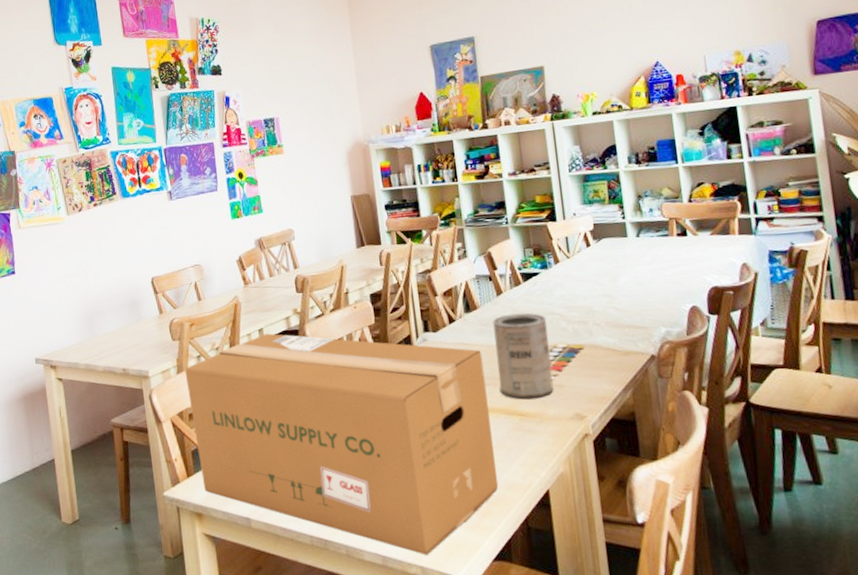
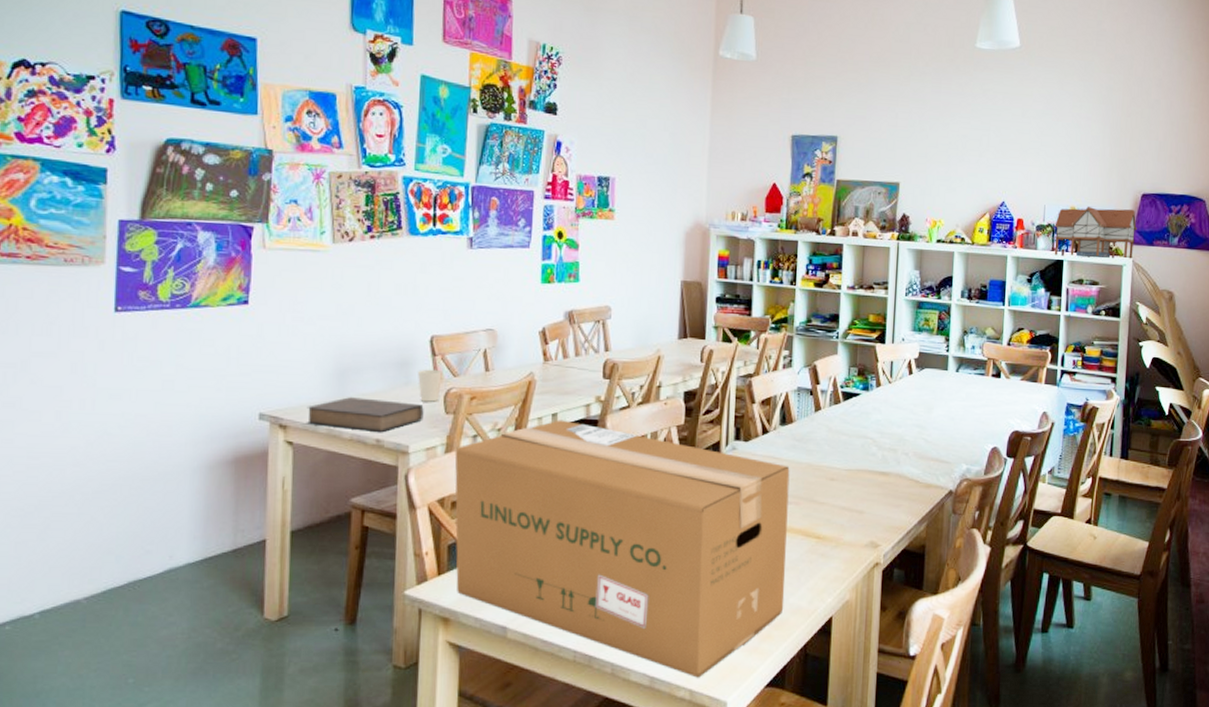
book: none [68,335,156,363] -> present [306,397,424,433]
cup: none [146,304,166,333] -> present [418,369,442,402]
paint can: present [492,313,554,399] -> none [801,432,859,522]
paint palette: present [548,343,585,379] -> none [853,468,890,504]
toy house: none [719,38,819,103] -> present [1054,207,1138,259]

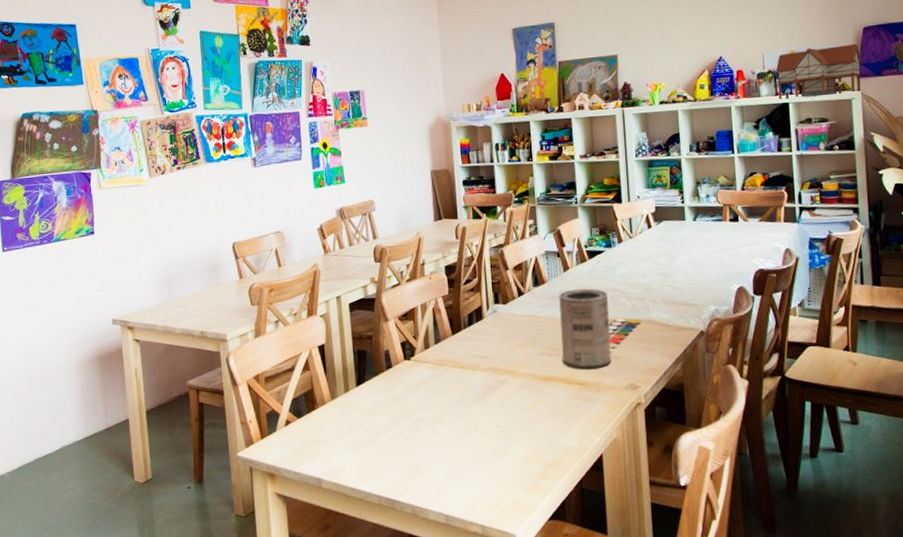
book: present [306,397,424,433] -> none [146,299,235,326]
cup: present [418,369,442,402] -> none [226,269,245,297]
box: present [454,419,790,678] -> none [262,301,557,514]
paint can: none [801,432,859,522] -> present [558,288,612,369]
paint palette: none [853,468,890,504] -> present [608,318,641,351]

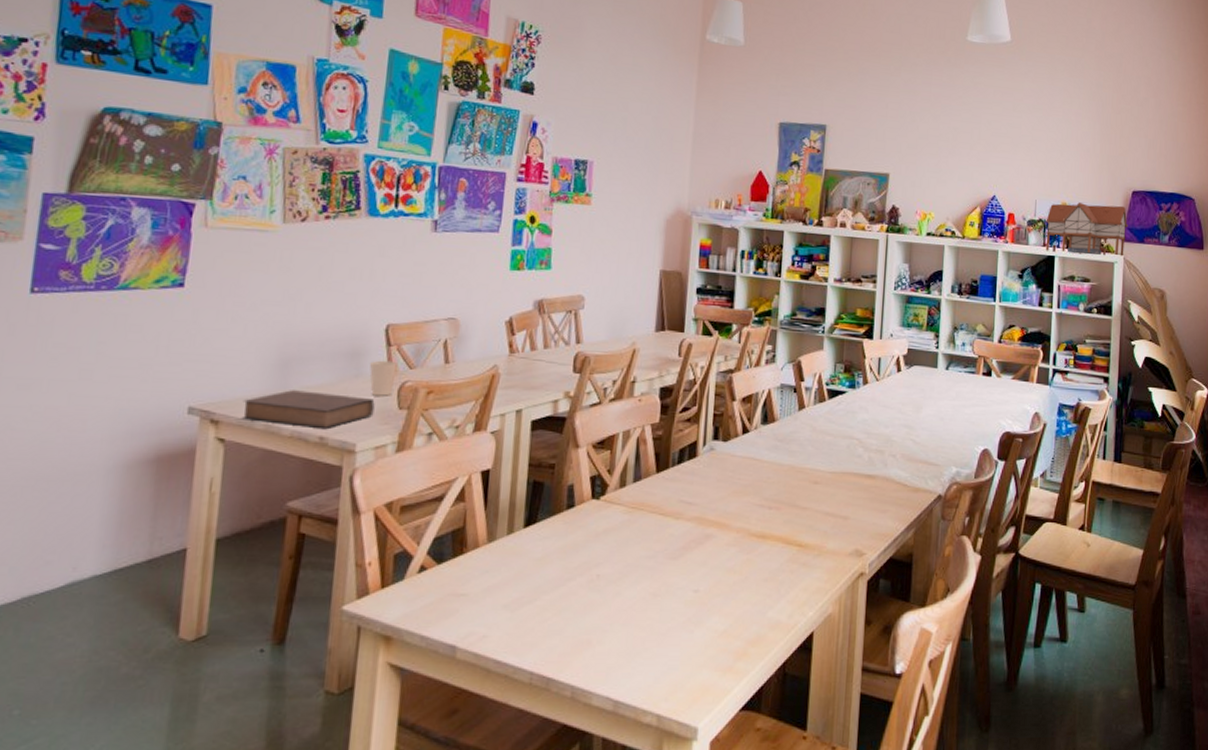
book: none [146,299,235,326] -> present [242,390,375,430]
cup: none [226,269,245,297] -> present [369,360,397,396]
paint can: present [558,288,612,369] -> none [782,432,845,528]
paint palette: present [608,318,641,351] -> none [838,471,877,510]

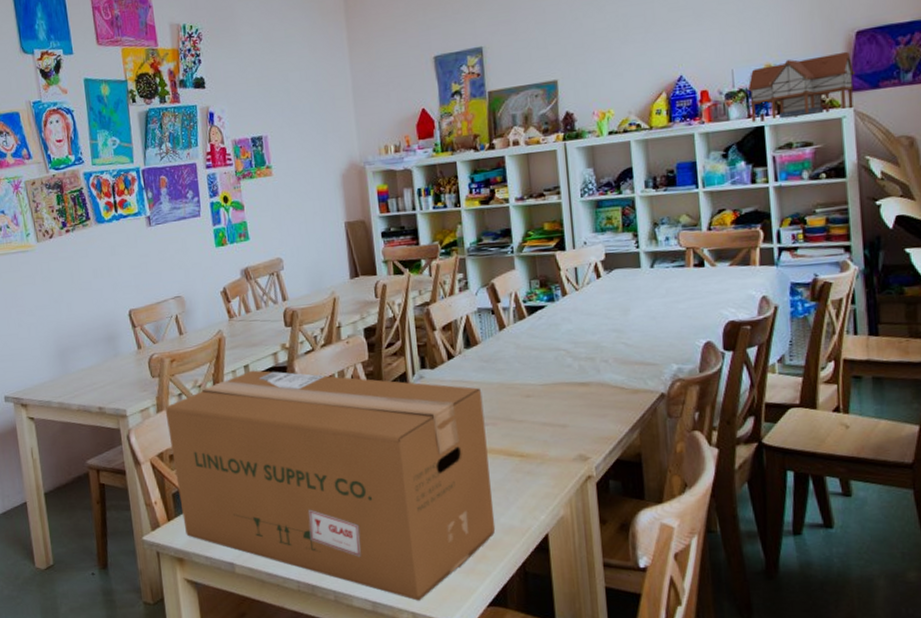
book: present [242,390,375,430] -> none [39,371,134,402]
cup: present [369,360,397,396] -> none [123,339,145,369]
box: none [401,416,771,701] -> present [165,370,496,601]

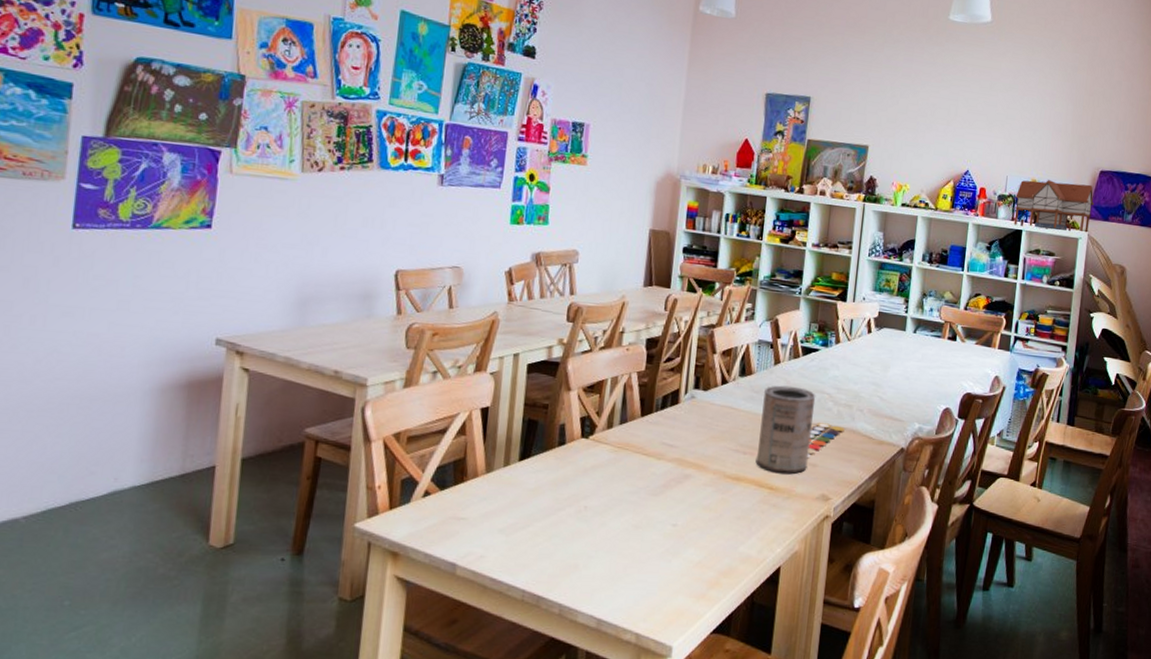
box: present [165,370,496,601] -> none [407,360,747,622]
paint can: none [493,348,557,439] -> present [755,385,816,474]
paint palette: none [552,380,591,419] -> present [807,423,845,458]

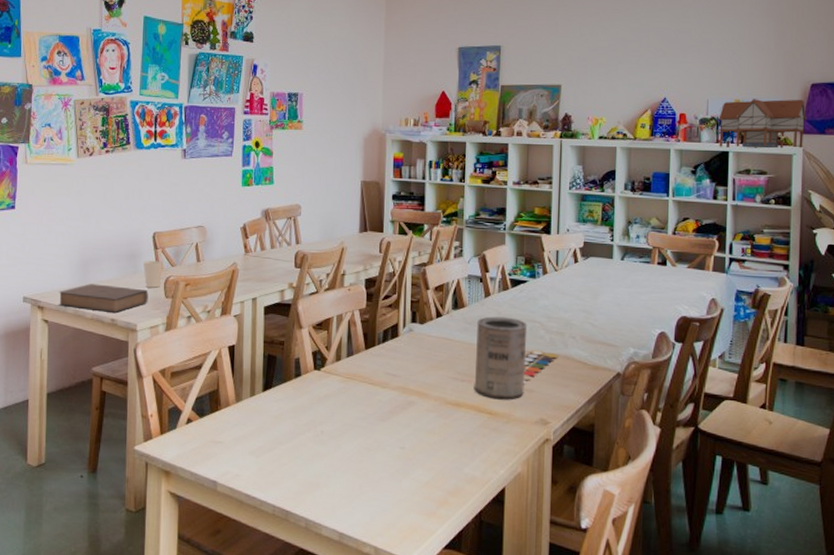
book: none [265,327,385,365] -> present [58,284,148,314]
cup: none [380,303,406,336] -> present [143,260,163,288]

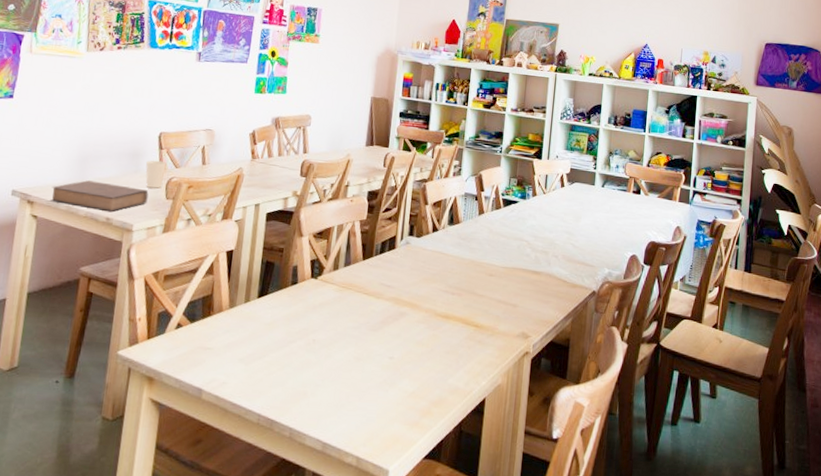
paint can: present [474,316,528,399] -> none [463,233,516,313]
paint palette: present [523,350,558,384] -> none [508,267,542,299]
toy house: present [718,99,808,149] -> none [689,52,762,98]

